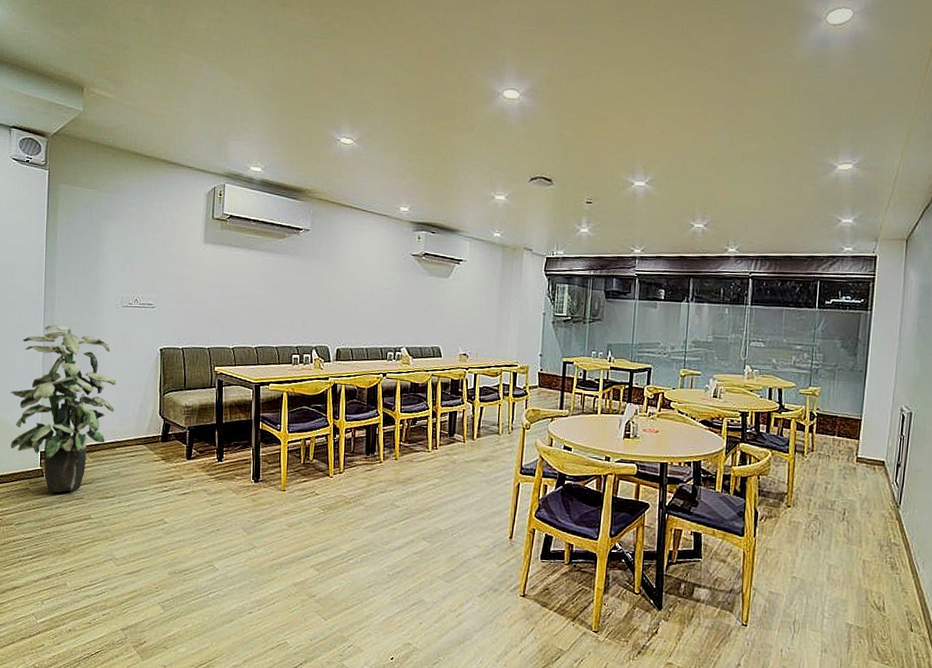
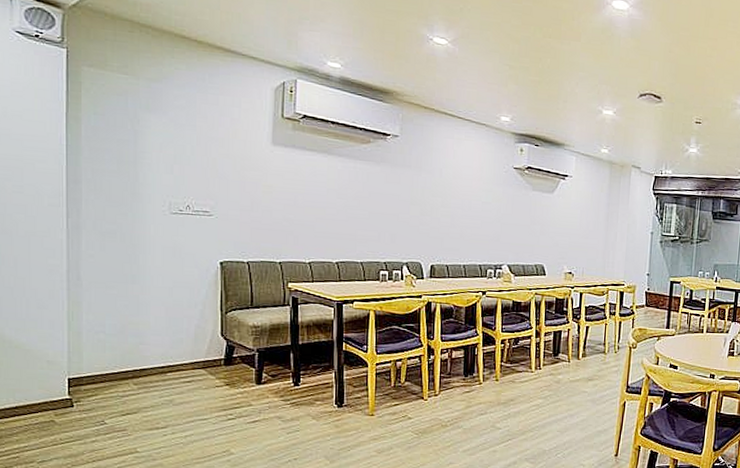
indoor plant: present [10,325,117,493] -> none [24,232,166,425]

